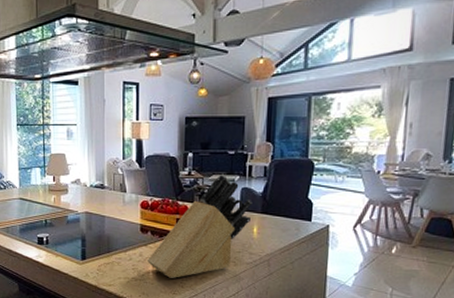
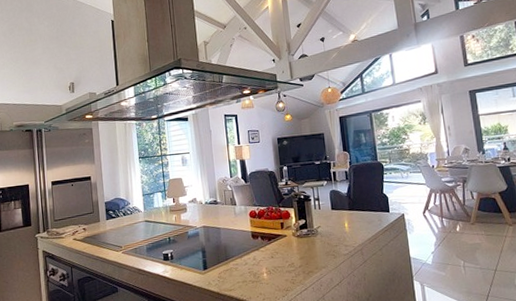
knife block: present [147,173,253,278] -> none [261,180,341,277]

